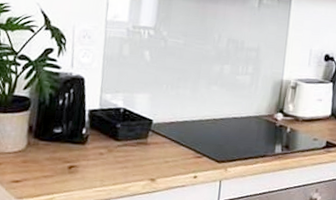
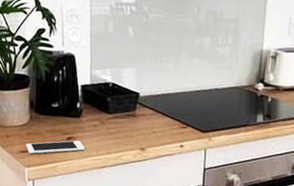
cell phone: none [19,169,88,184] -> present [25,140,85,154]

